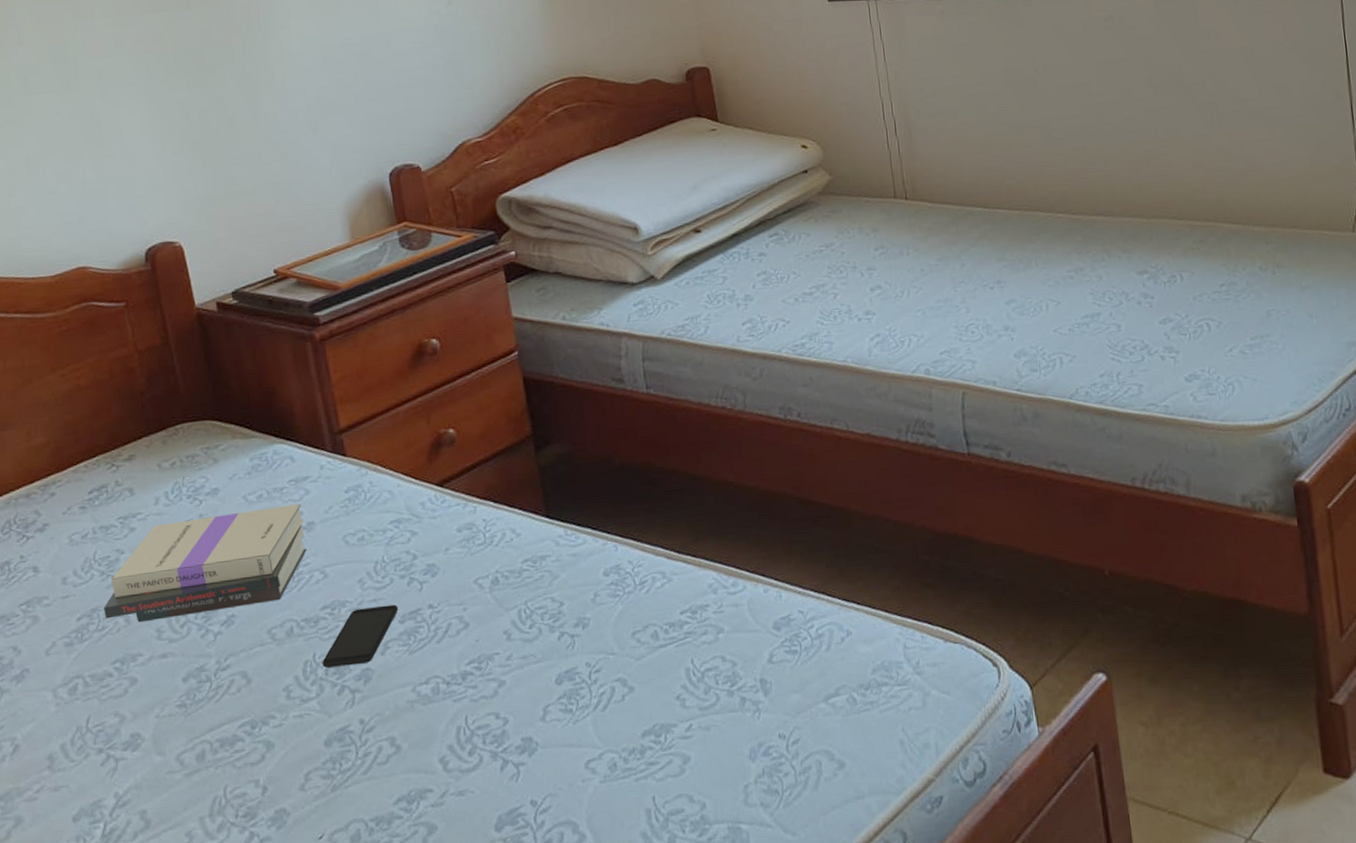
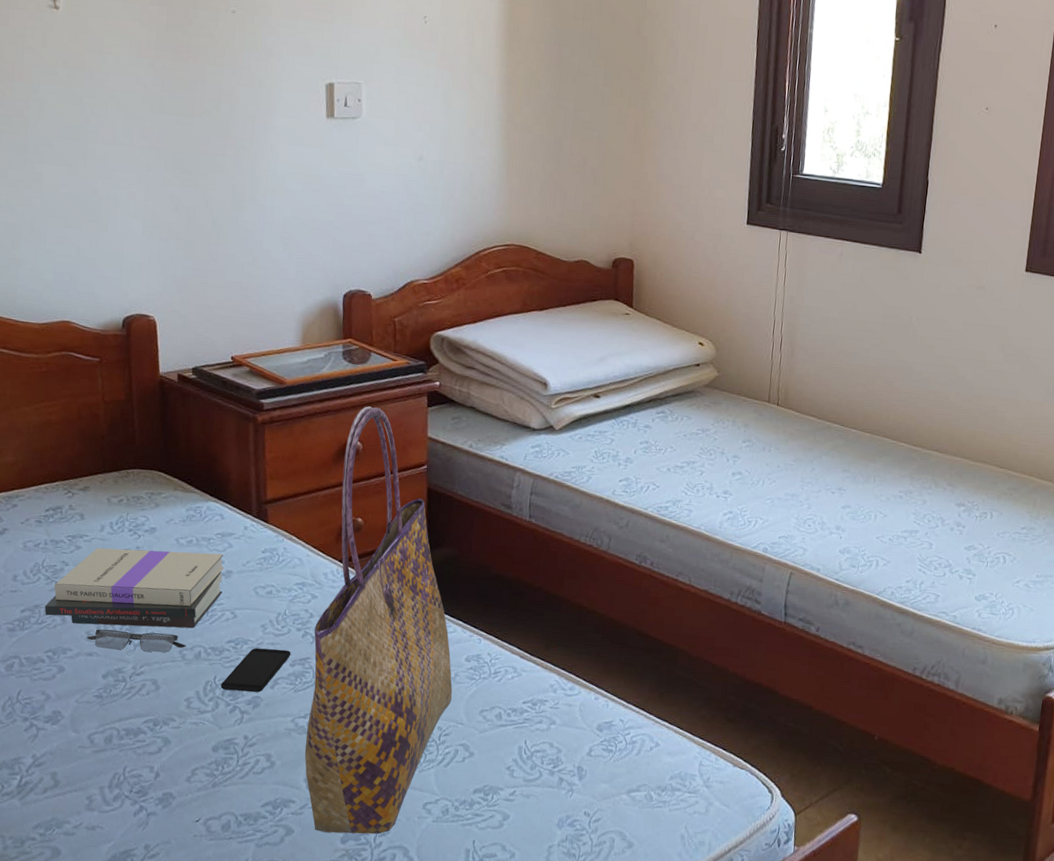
glasses: none [157,611,275,646] -> present [86,629,186,653]
tote bag: none [420,294,596,822] -> present [304,406,453,834]

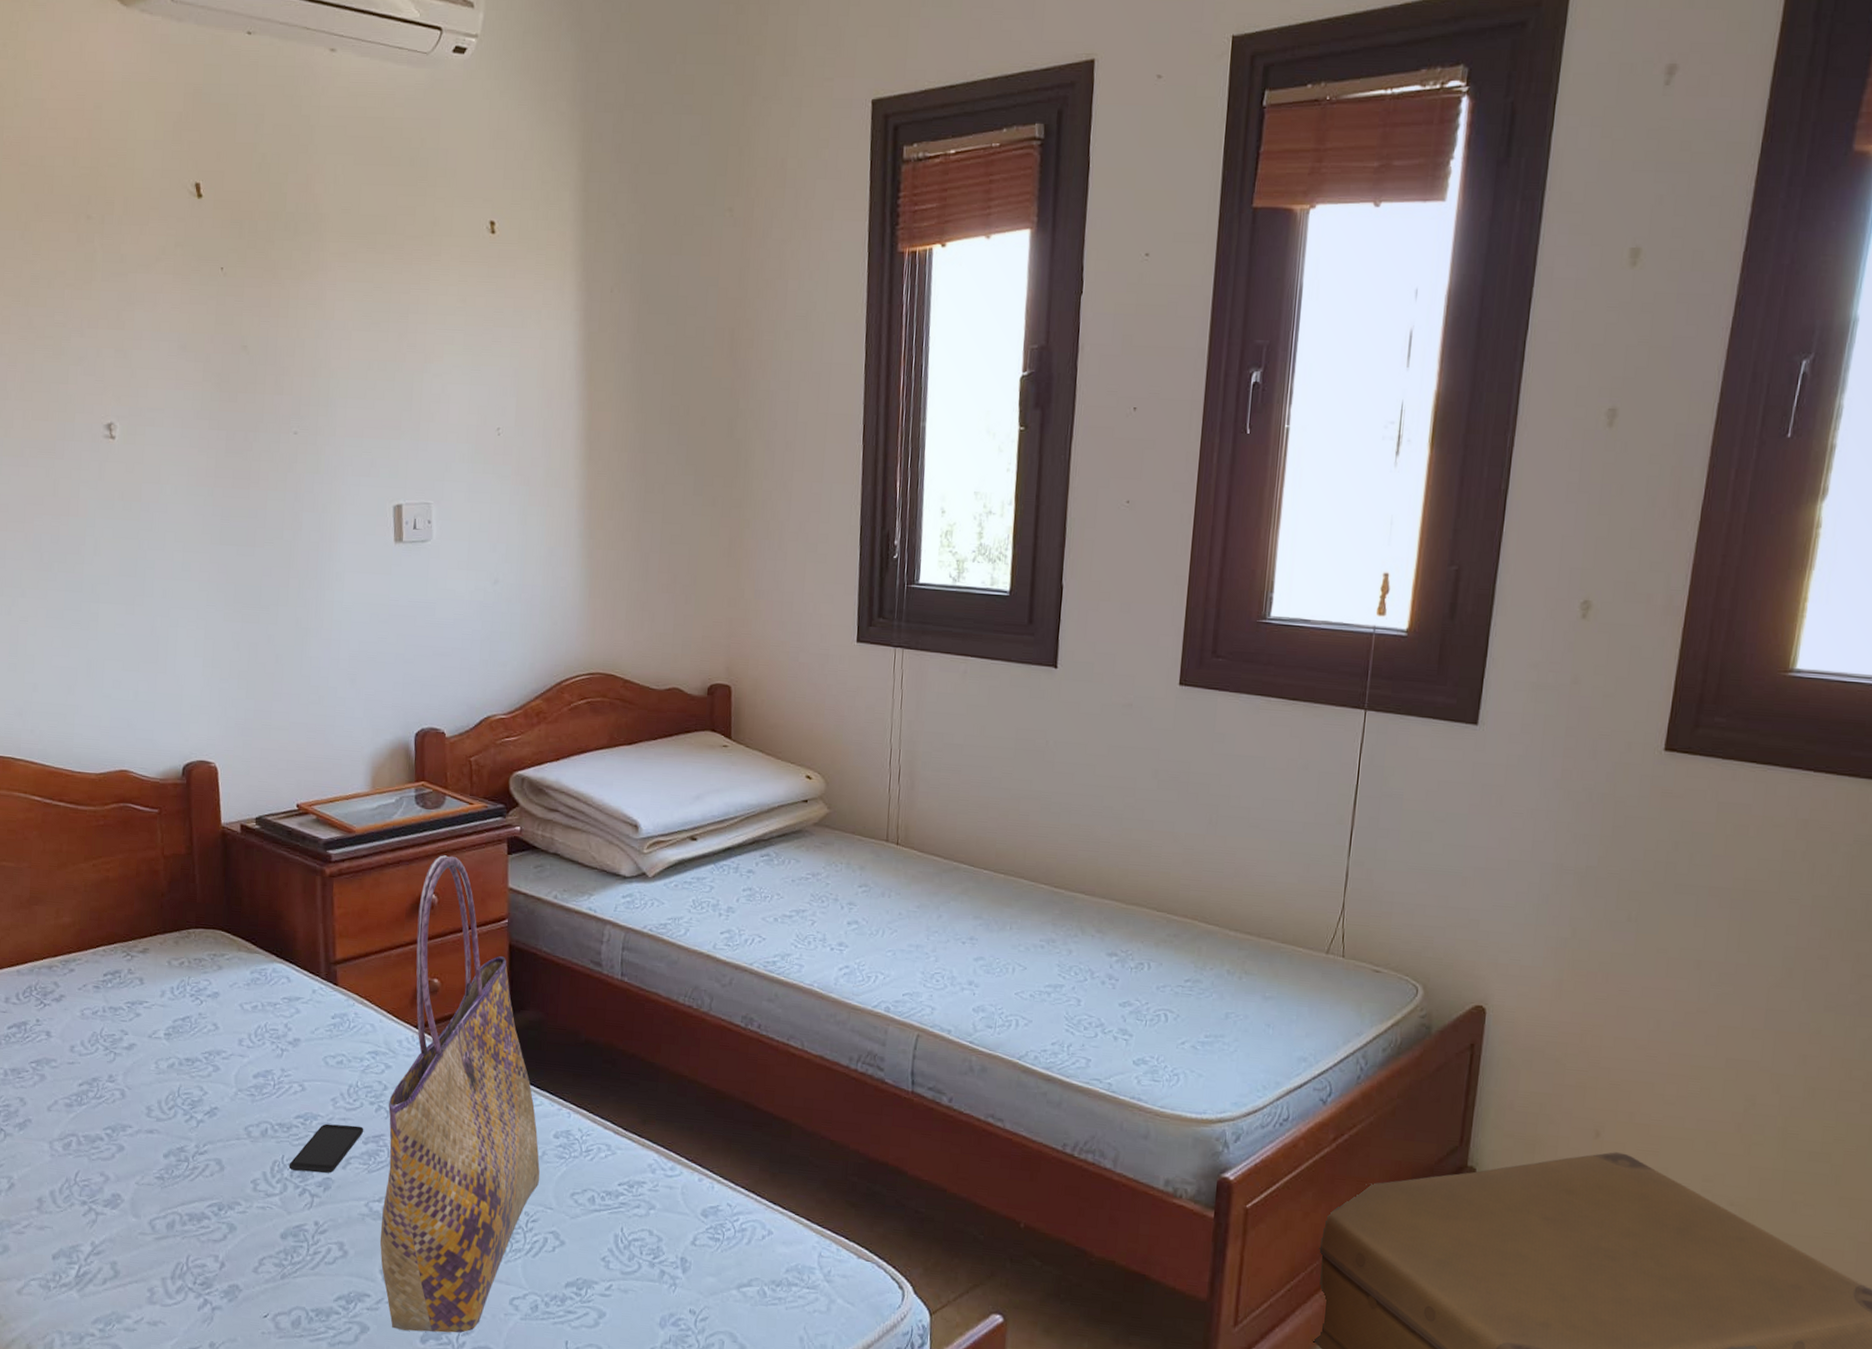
books: present [45,547,224,629] -> none [103,1015,292,1103]
glasses: present [86,629,186,653] -> none [147,1104,252,1130]

